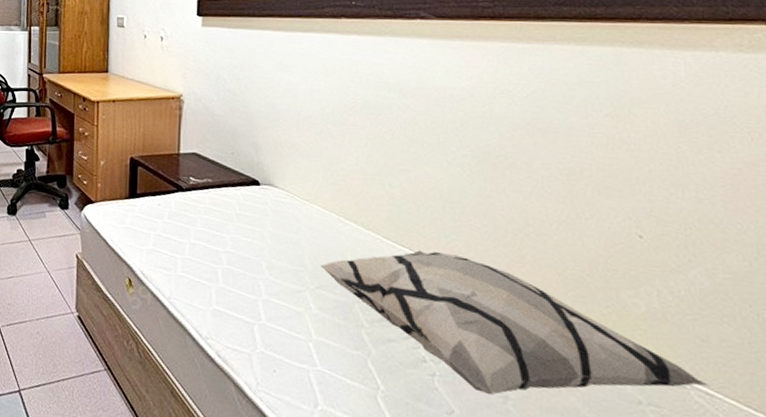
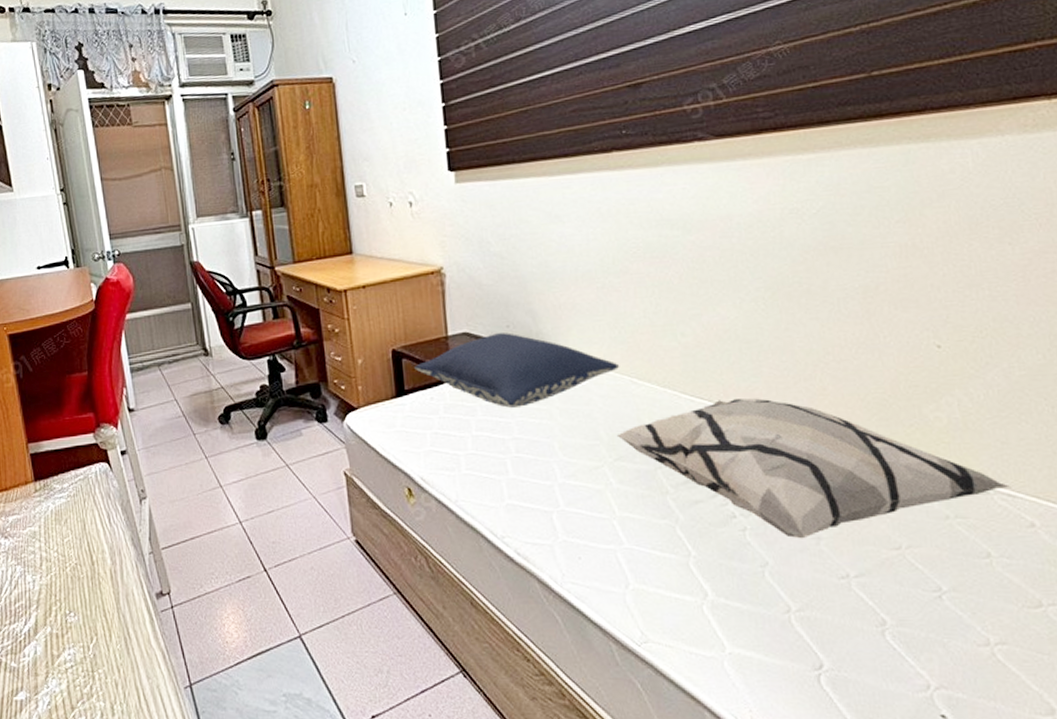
pillow: none [147,157,330,226] -> present [414,332,620,408]

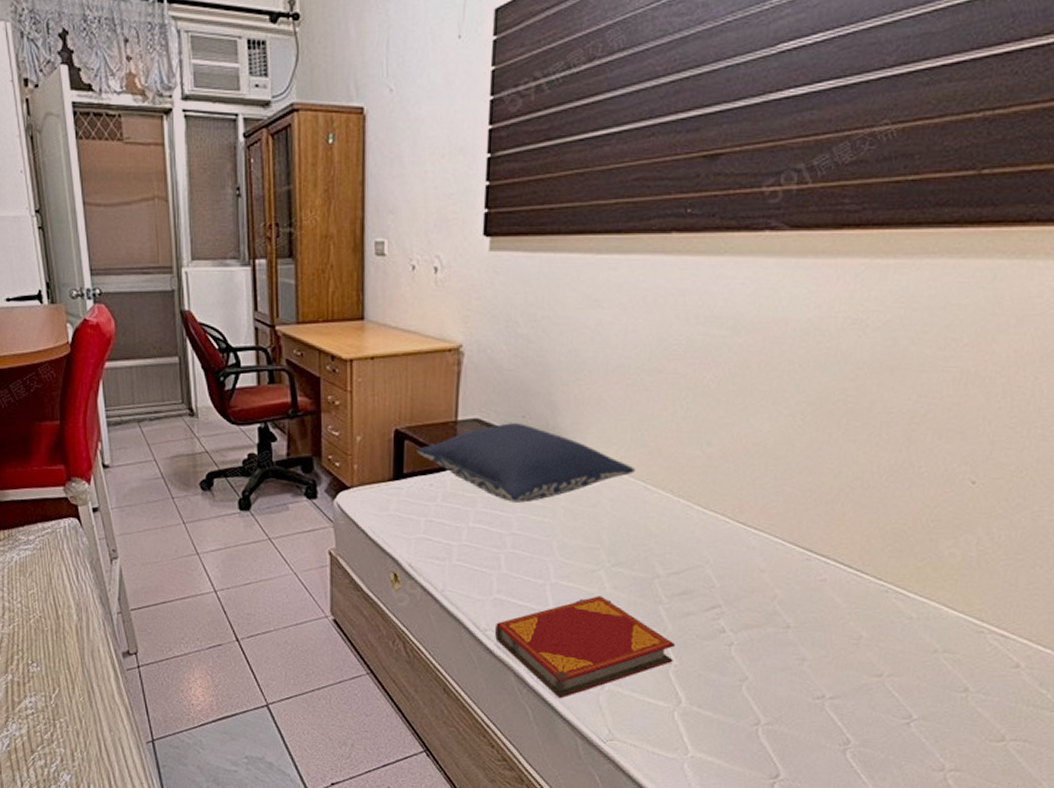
hardback book: none [511,492,691,602] -> present [494,596,675,699]
decorative pillow: present [616,398,1012,539] -> none [619,515,1008,659]

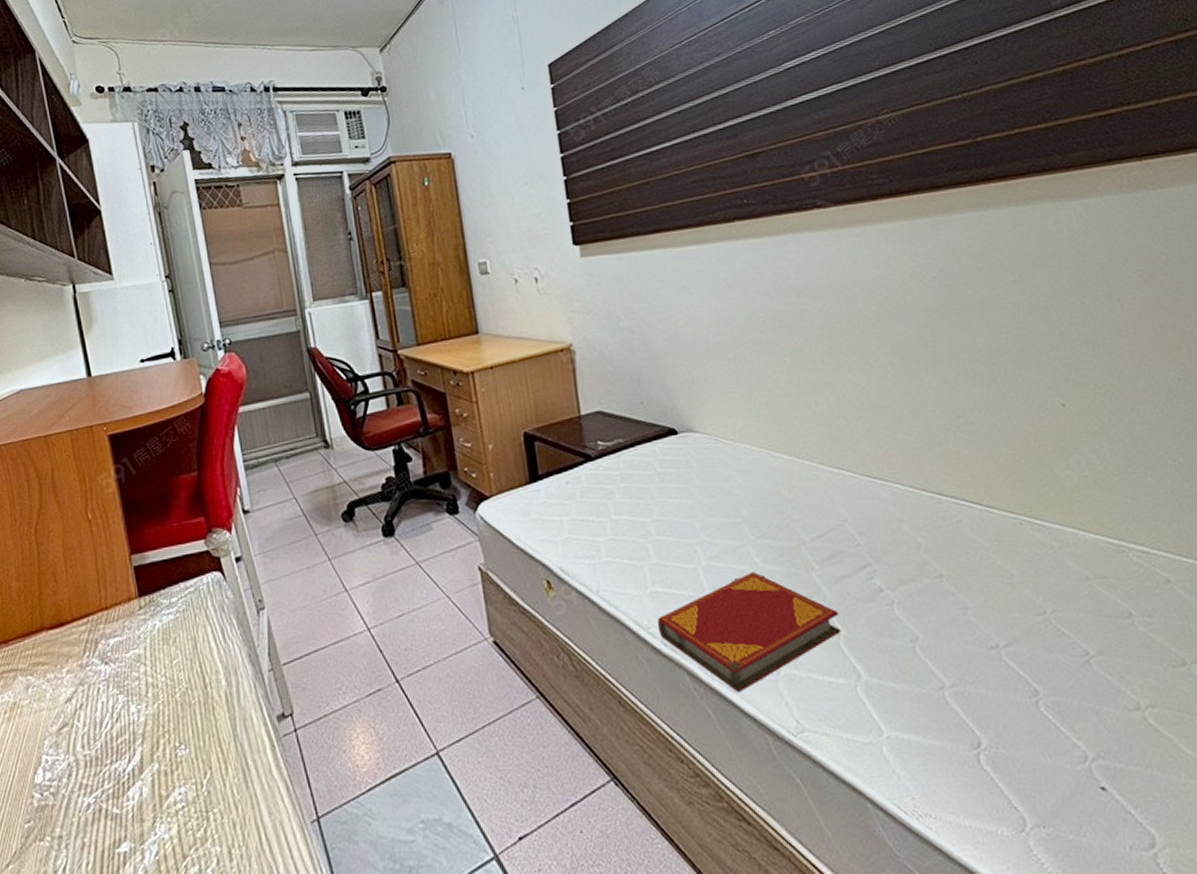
pillow: present [417,423,636,503] -> none [547,409,757,488]

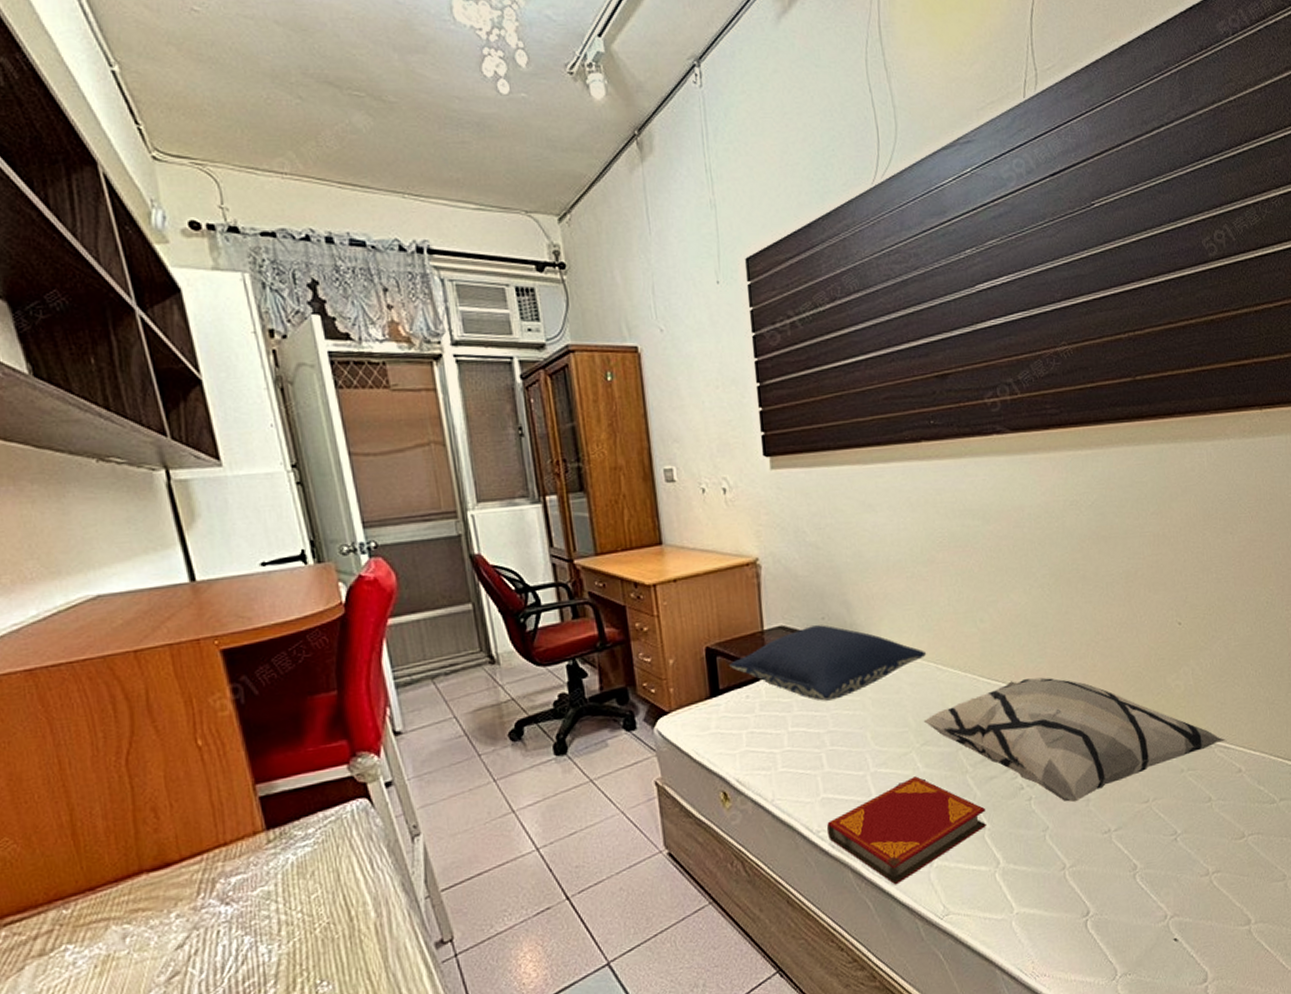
pillow: none [547,409,757,488] -> present [729,625,927,701]
decorative pillow: none [757,465,1145,610] -> present [923,677,1227,803]

